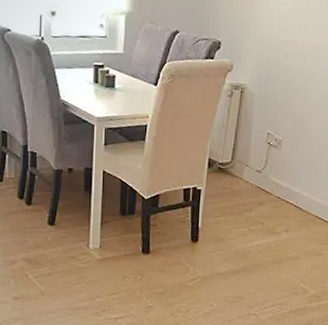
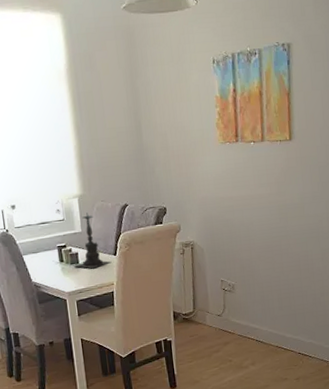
candle holder: none [109,33,151,96] -> present [74,212,112,269]

